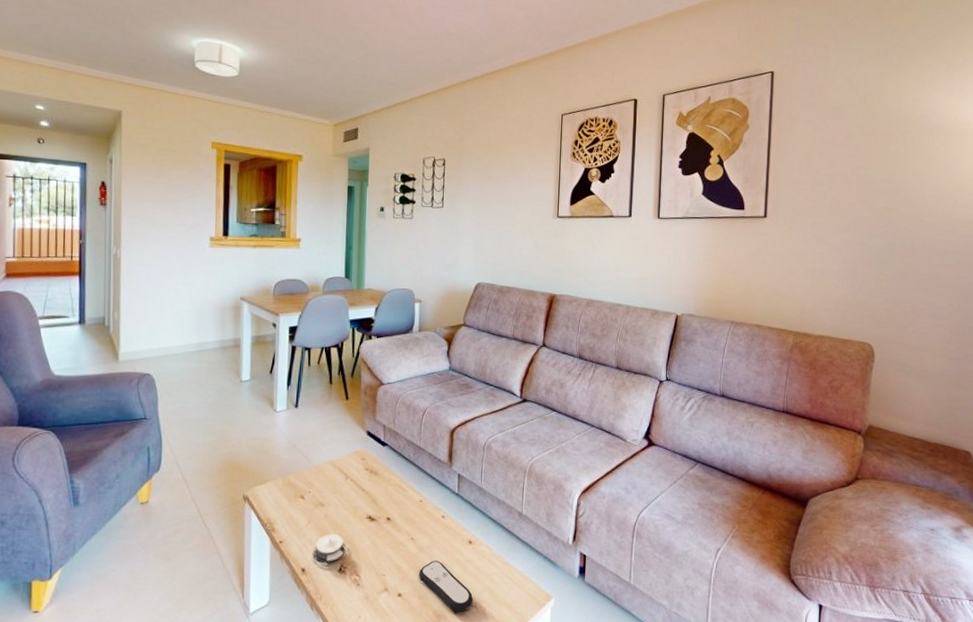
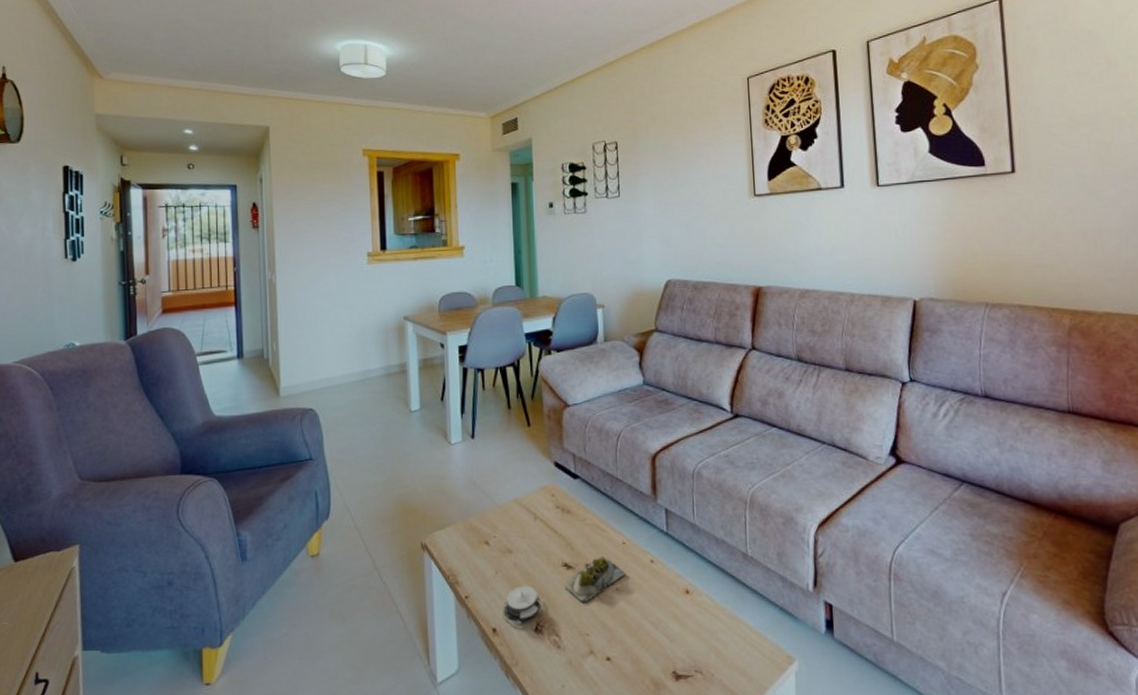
succulent plant: none [367,511,421,549] -> present [565,557,626,602]
remote control: present [419,560,473,612] -> none [629,615,697,680]

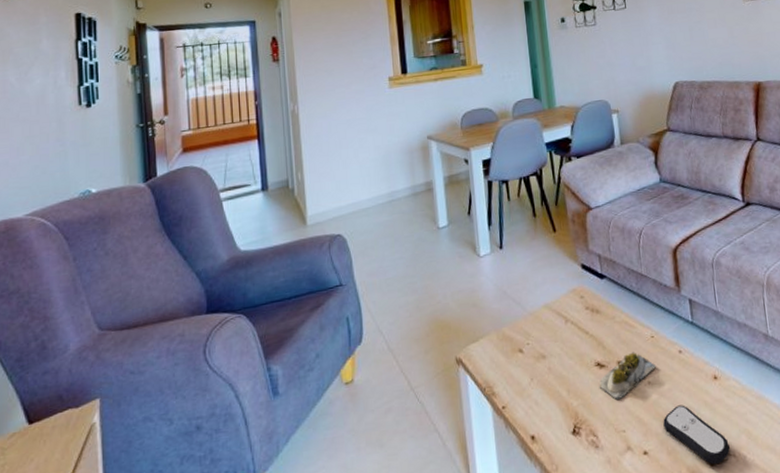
architectural model: present [502,585,543,625] -> none [539,388,579,430]
remote control: none [629,615,697,680] -> present [663,405,730,465]

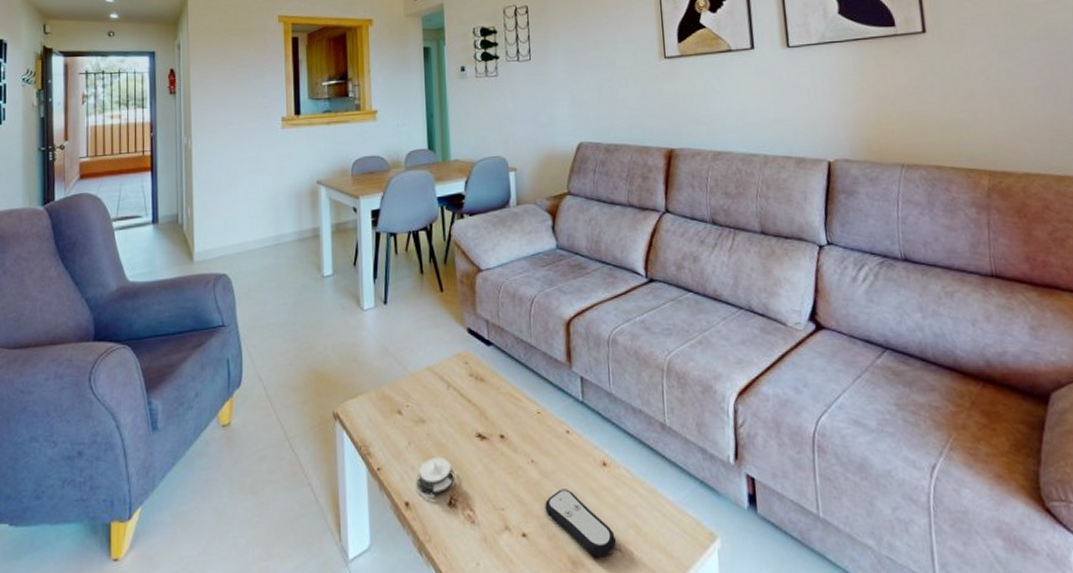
architectural model: none [539,388,579,430] -> present [415,456,457,498]
succulent plant: present [599,352,657,399] -> none [479,427,542,475]

